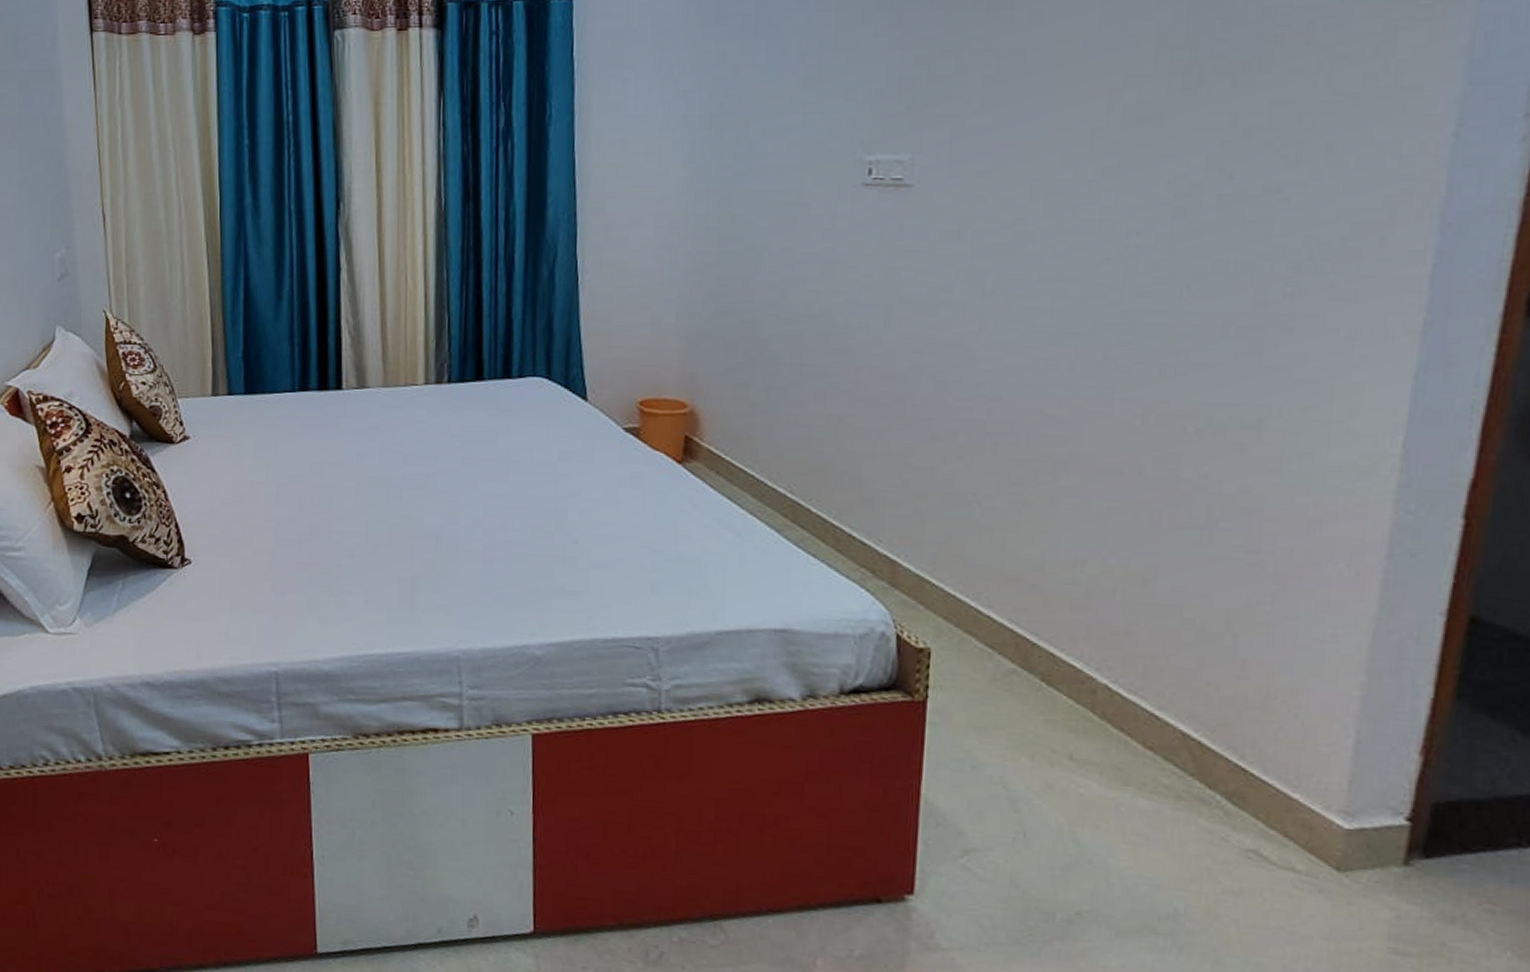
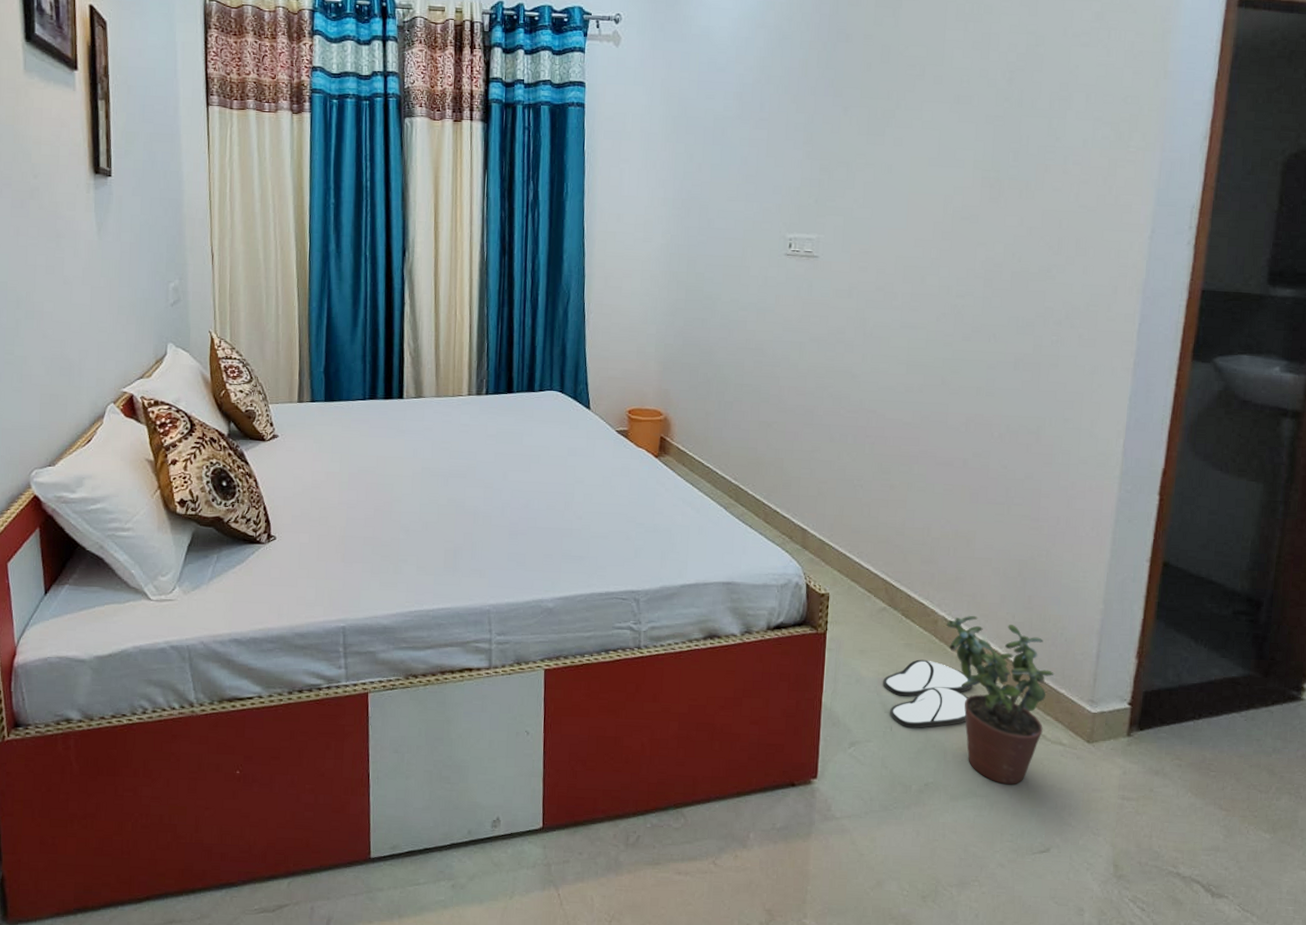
slippers: none [1012,742,1150,836] -> present [883,659,972,728]
potted plant: none [1111,684,1283,923] -> present [947,615,1054,785]

